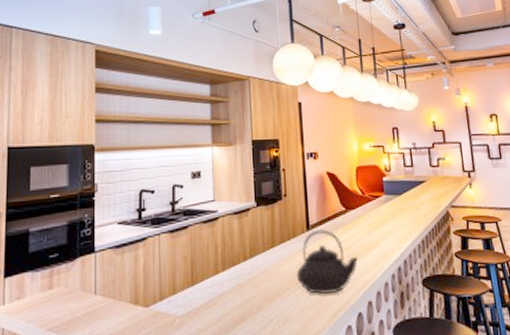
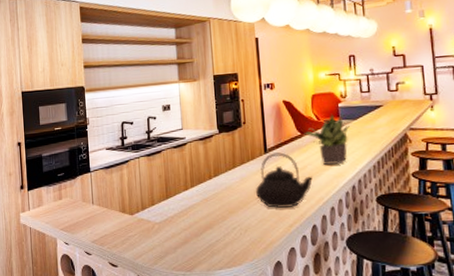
potted plant: none [348,189,395,244] -> present [303,114,351,165]

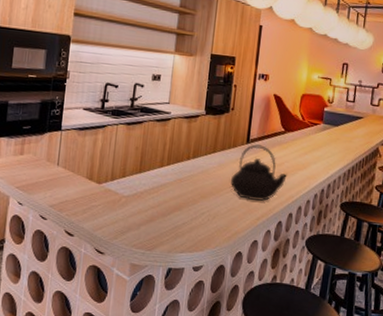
potted plant: present [303,114,351,165] -> none [287,117,332,166]

